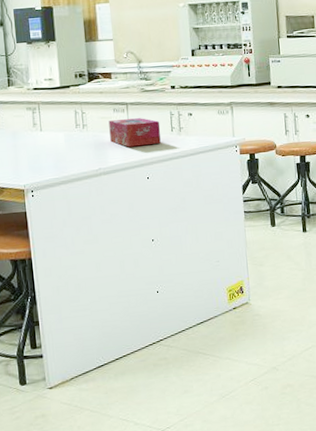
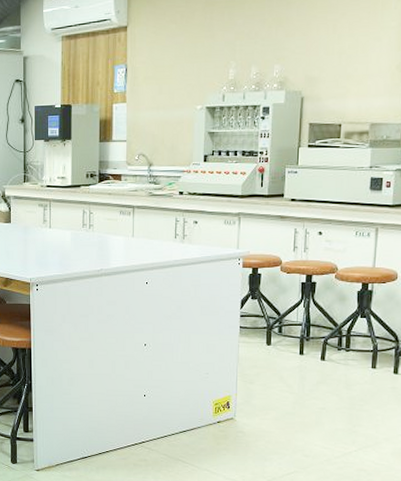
tissue box: present [109,118,161,147] -> none [114,222,164,251]

